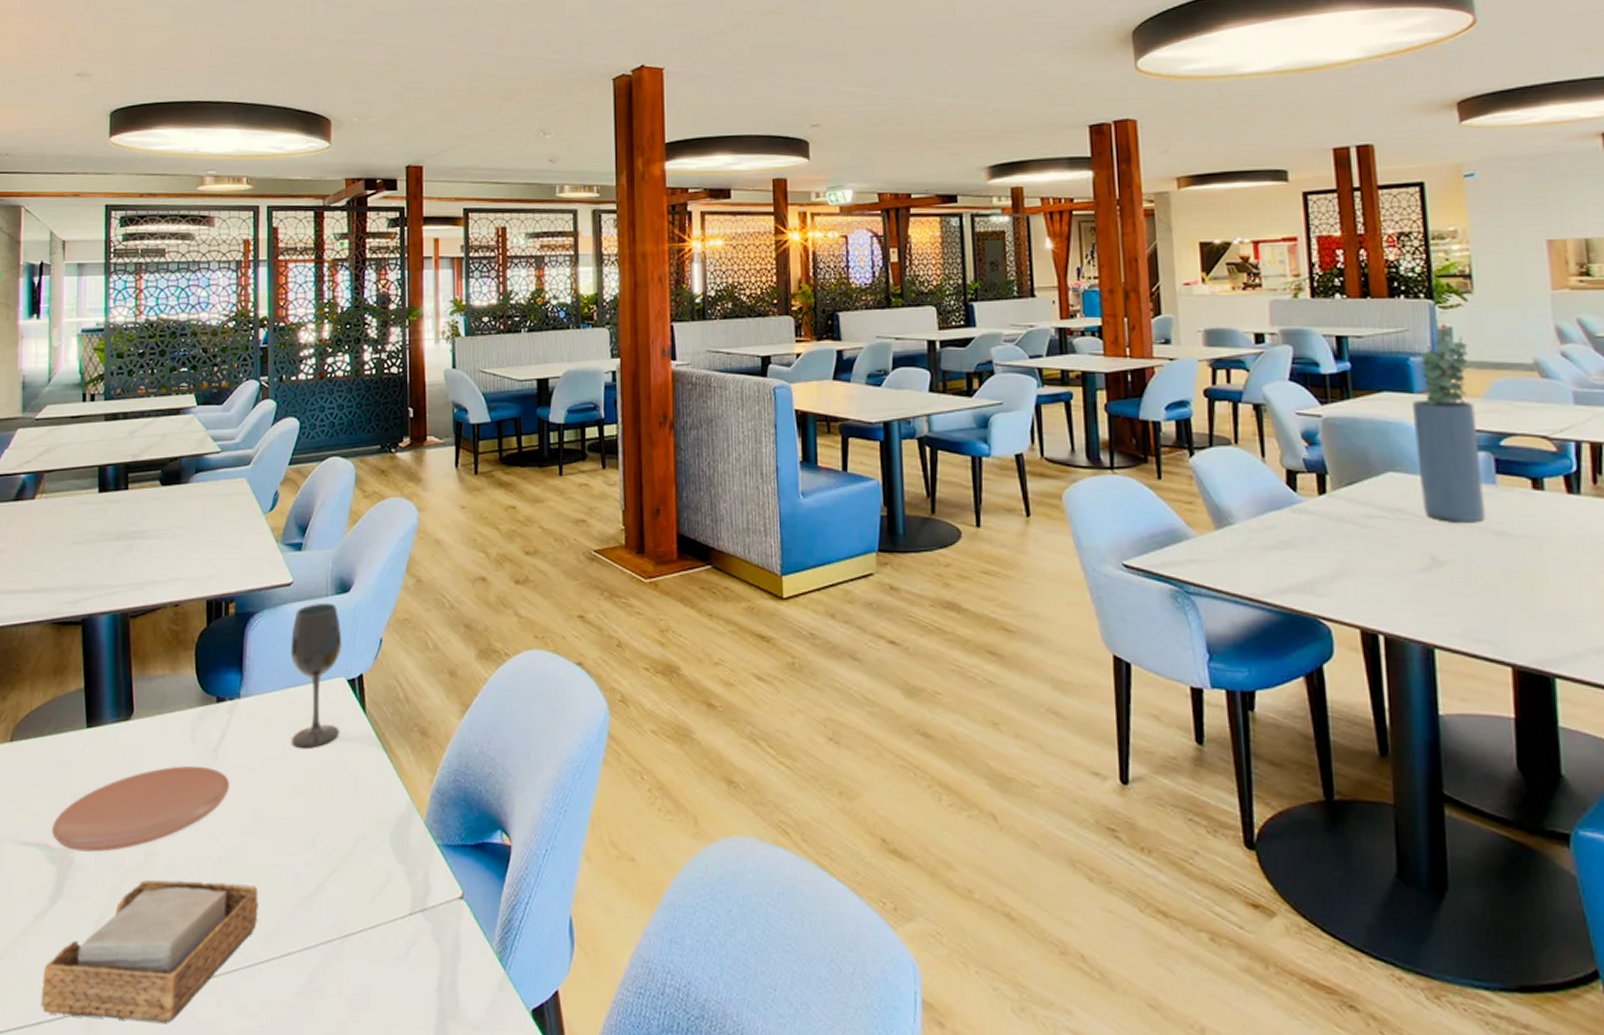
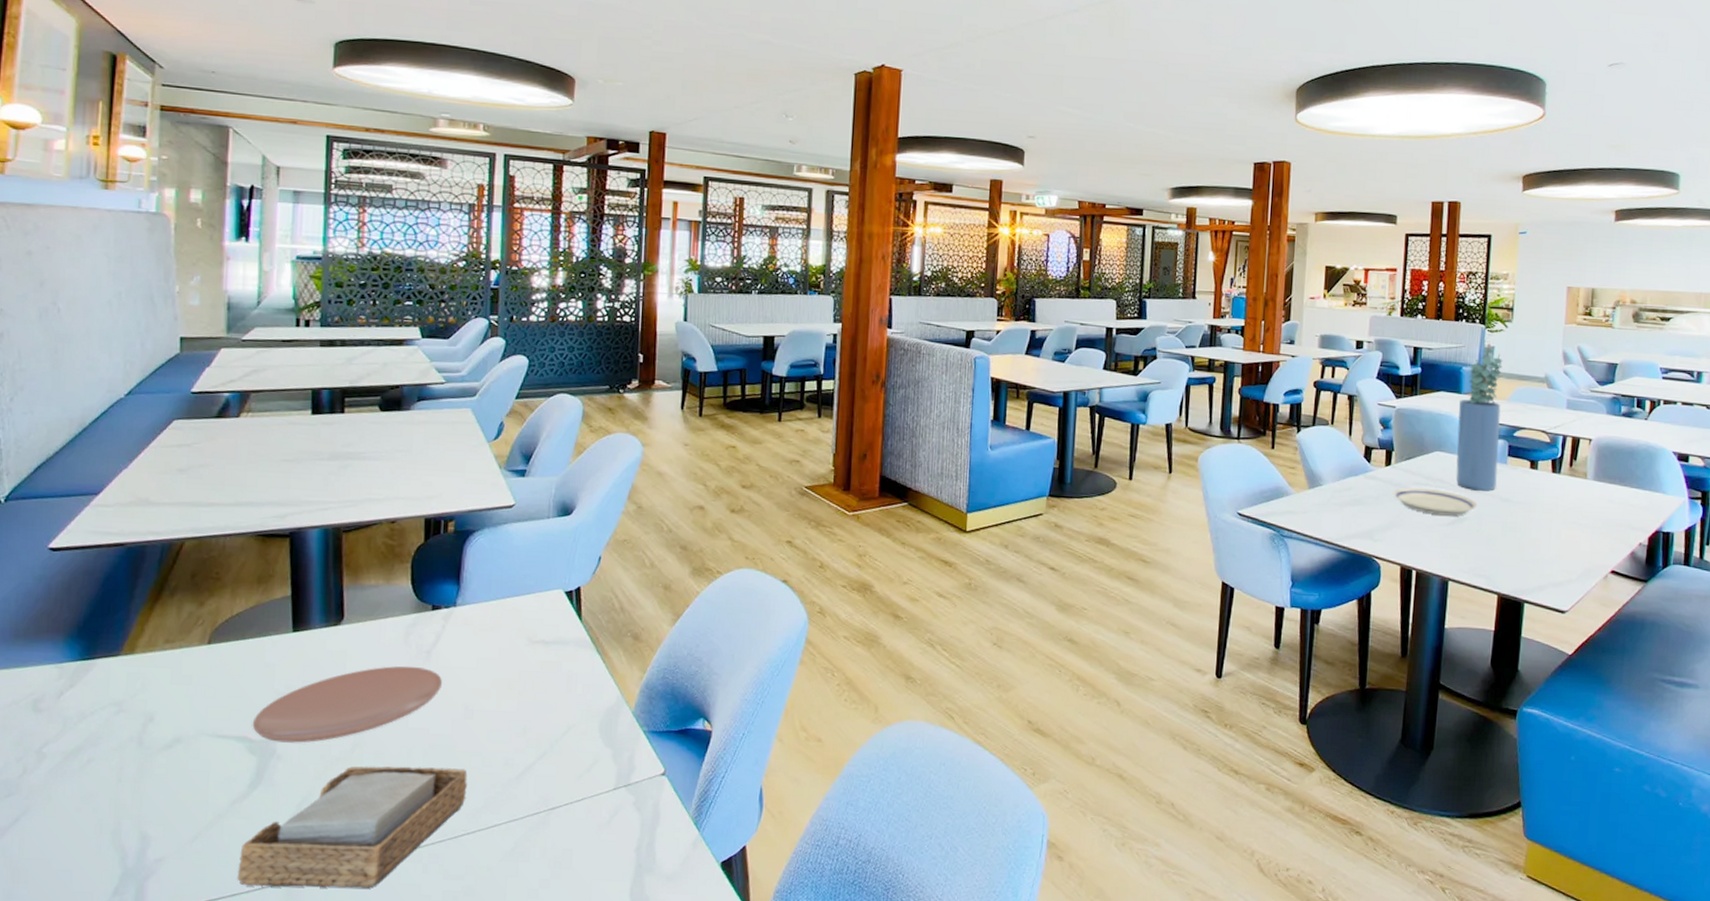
wine glass: present [290,602,342,748] -> none [507,523,562,650]
plate: none [1334,521,1461,559] -> present [1393,487,1477,516]

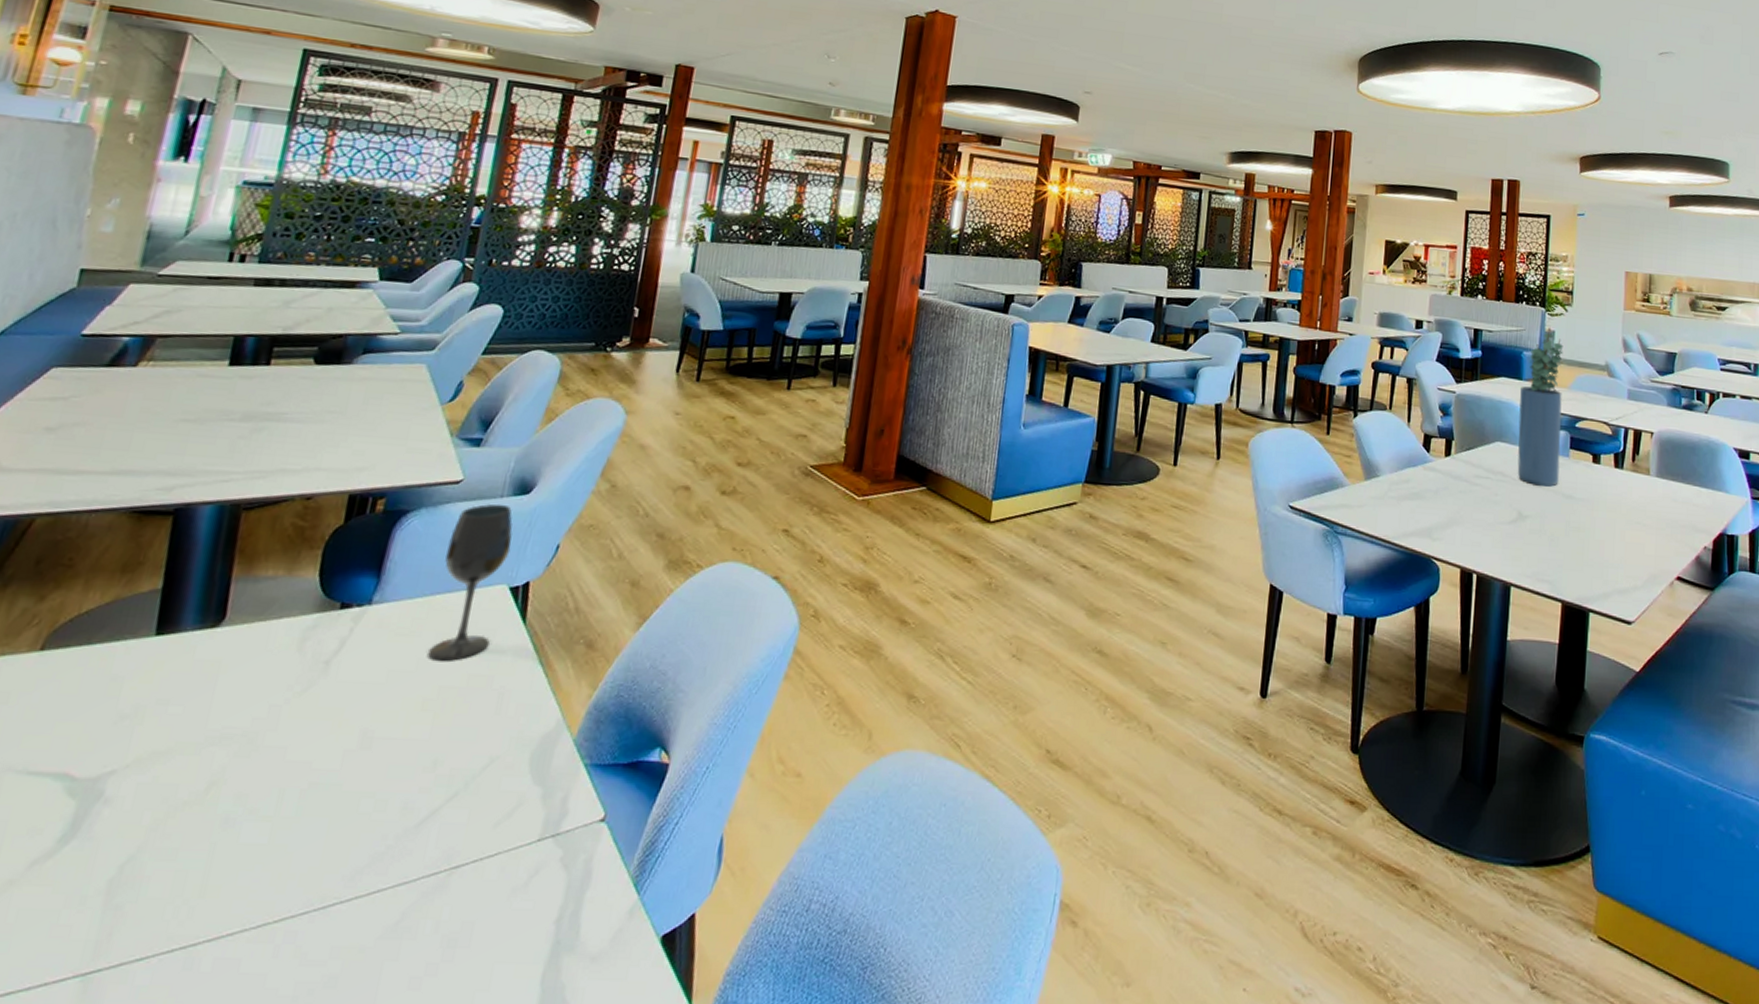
napkin holder: present [237,766,468,888] -> none [17,812,353,981]
plate: present [253,666,442,743] -> none [79,680,339,782]
wine glass: none [507,523,562,650] -> present [428,504,513,661]
plate: present [1393,487,1477,516] -> none [1452,480,1540,513]

